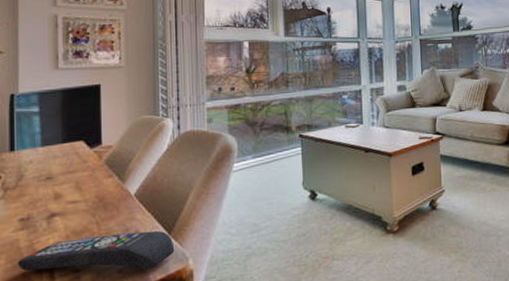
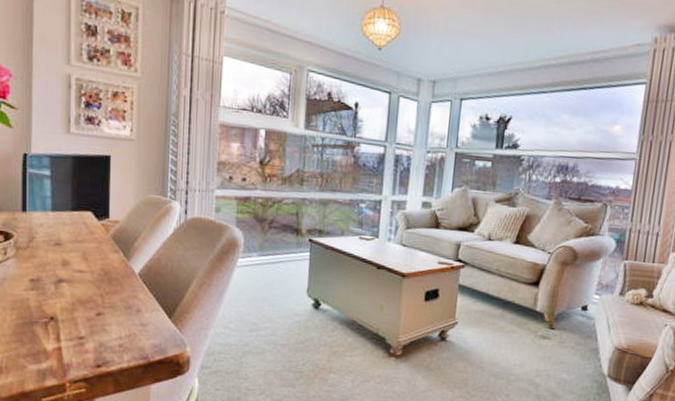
remote control: present [17,230,175,272] -> none [27,307,174,349]

